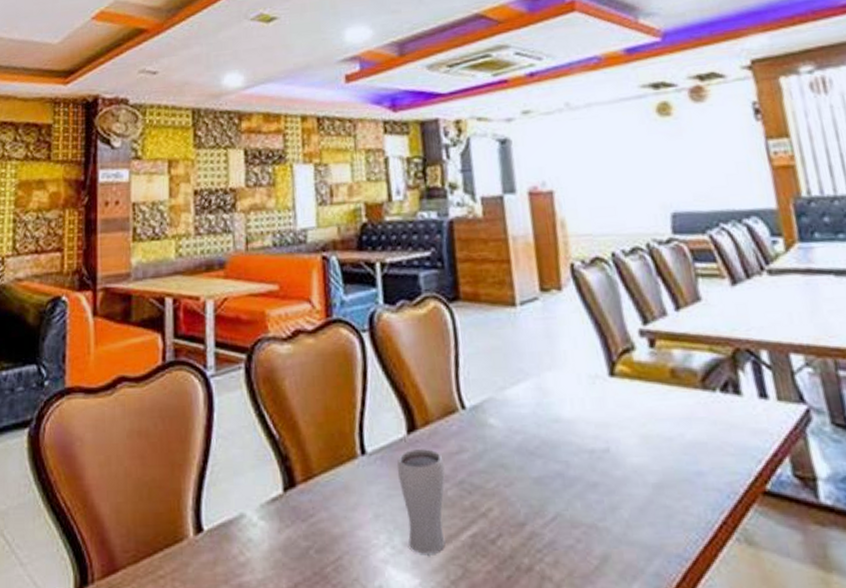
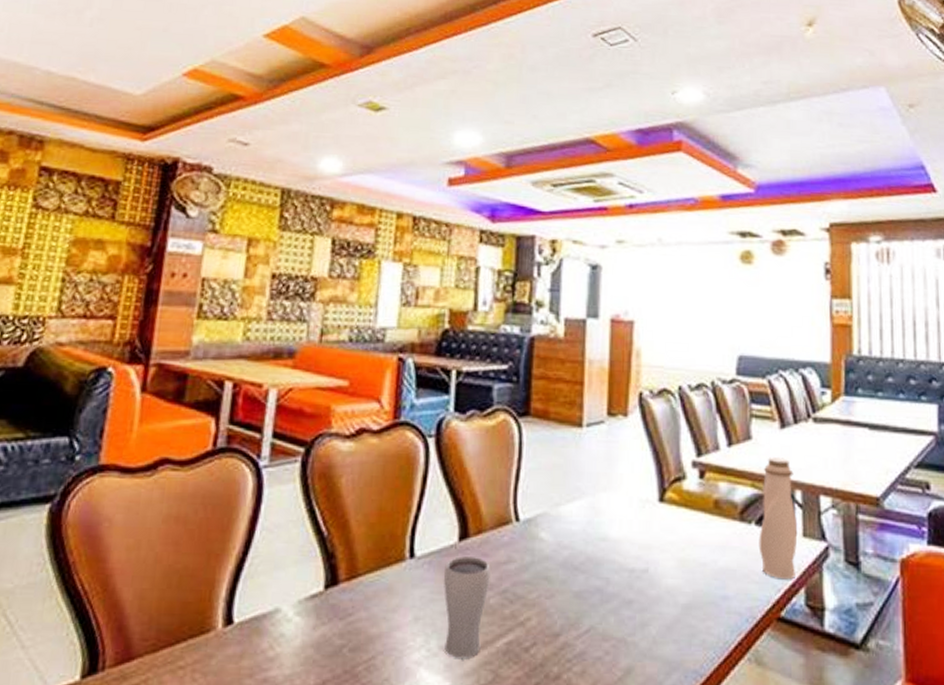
water bottle: none [720,315,776,449] -> present [759,456,798,580]

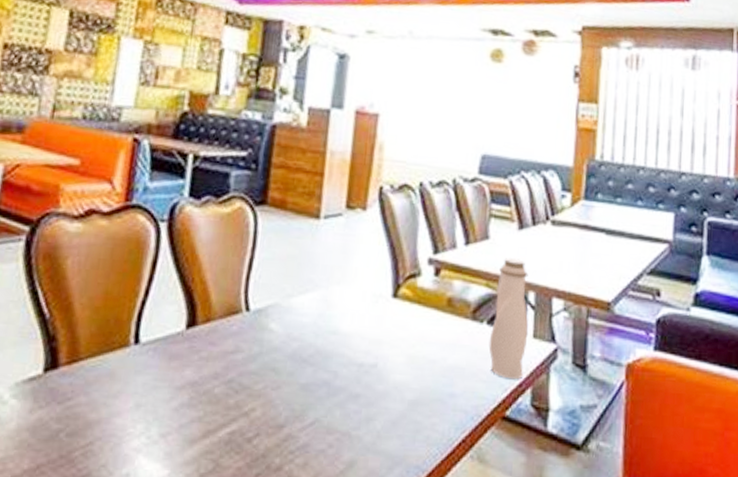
drinking glass: present [443,556,490,658] -> none [165,344,217,447]

